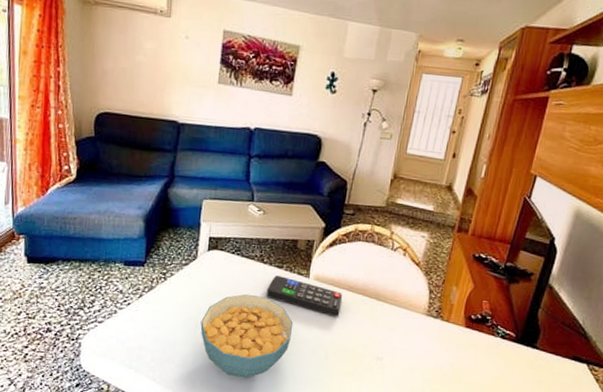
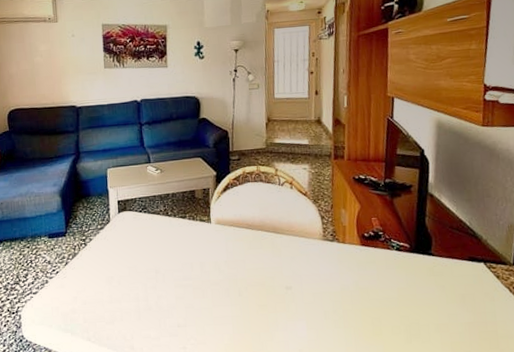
cereal bowl: present [200,294,294,378] -> none [122,246,205,326]
remote control: present [266,276,343,317] -> none [175,225,244,255]

